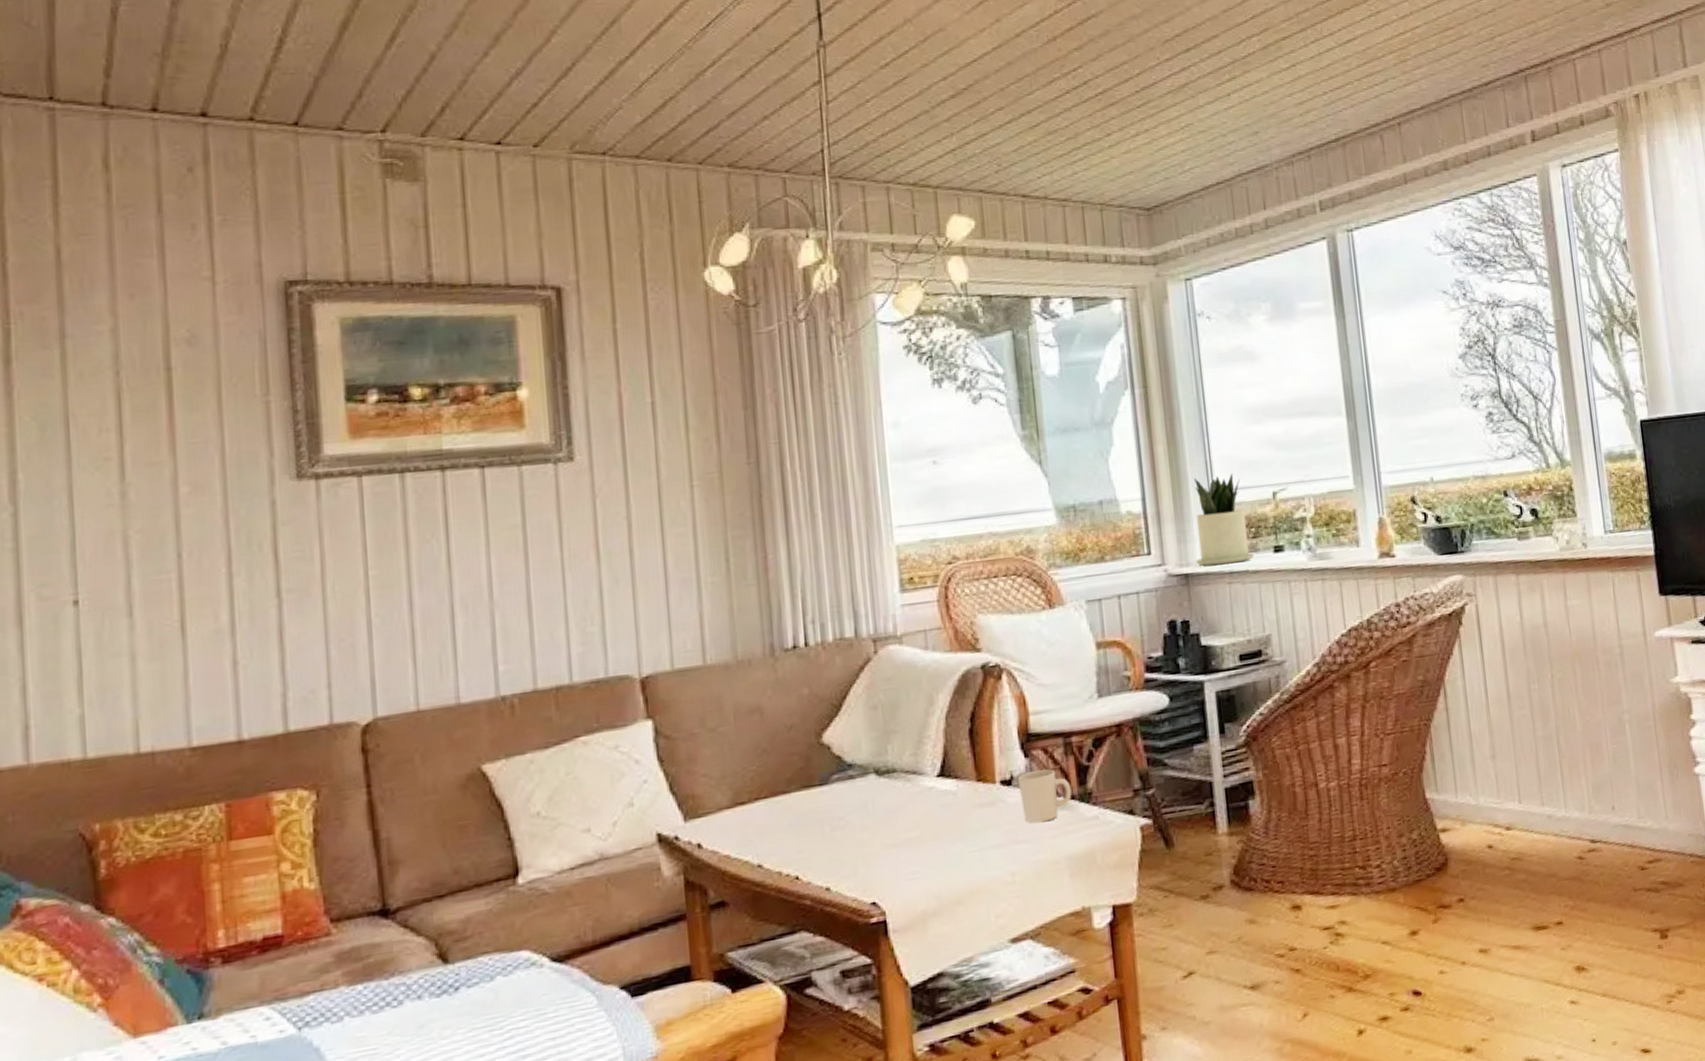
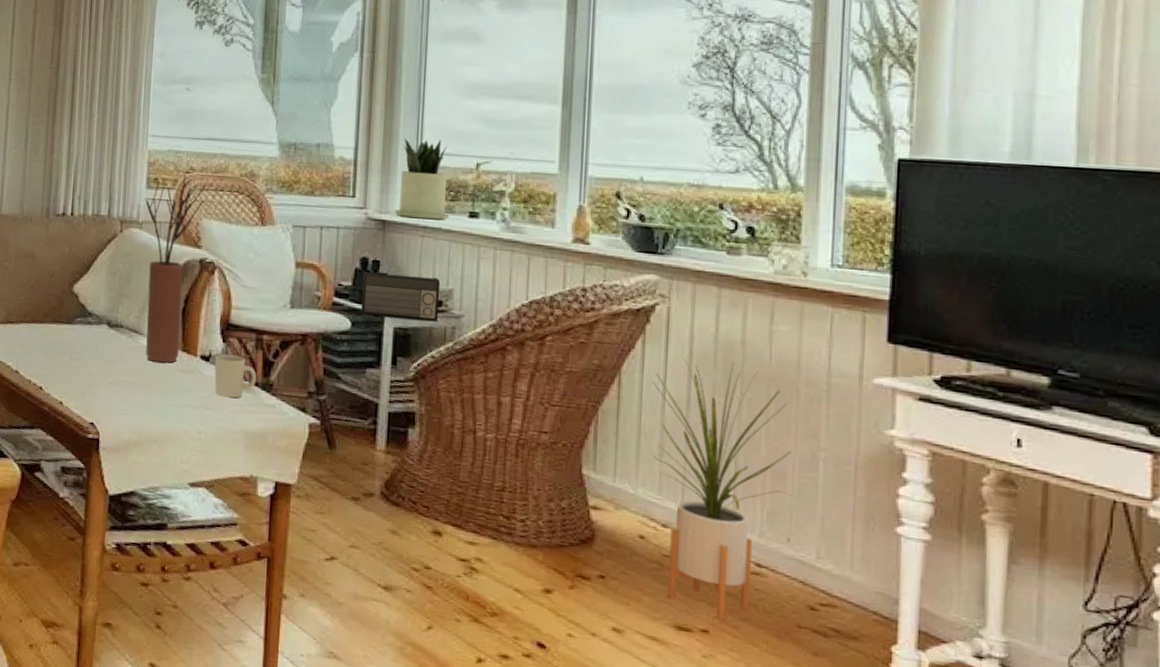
vase: none [901,566,976,805] -> present [145,174,206,363]
radio: none [1174,626,1260,685] -> present [361,272,441,321]
house plant: none [1474,646,1609,907] -> present [652,361,792,620]

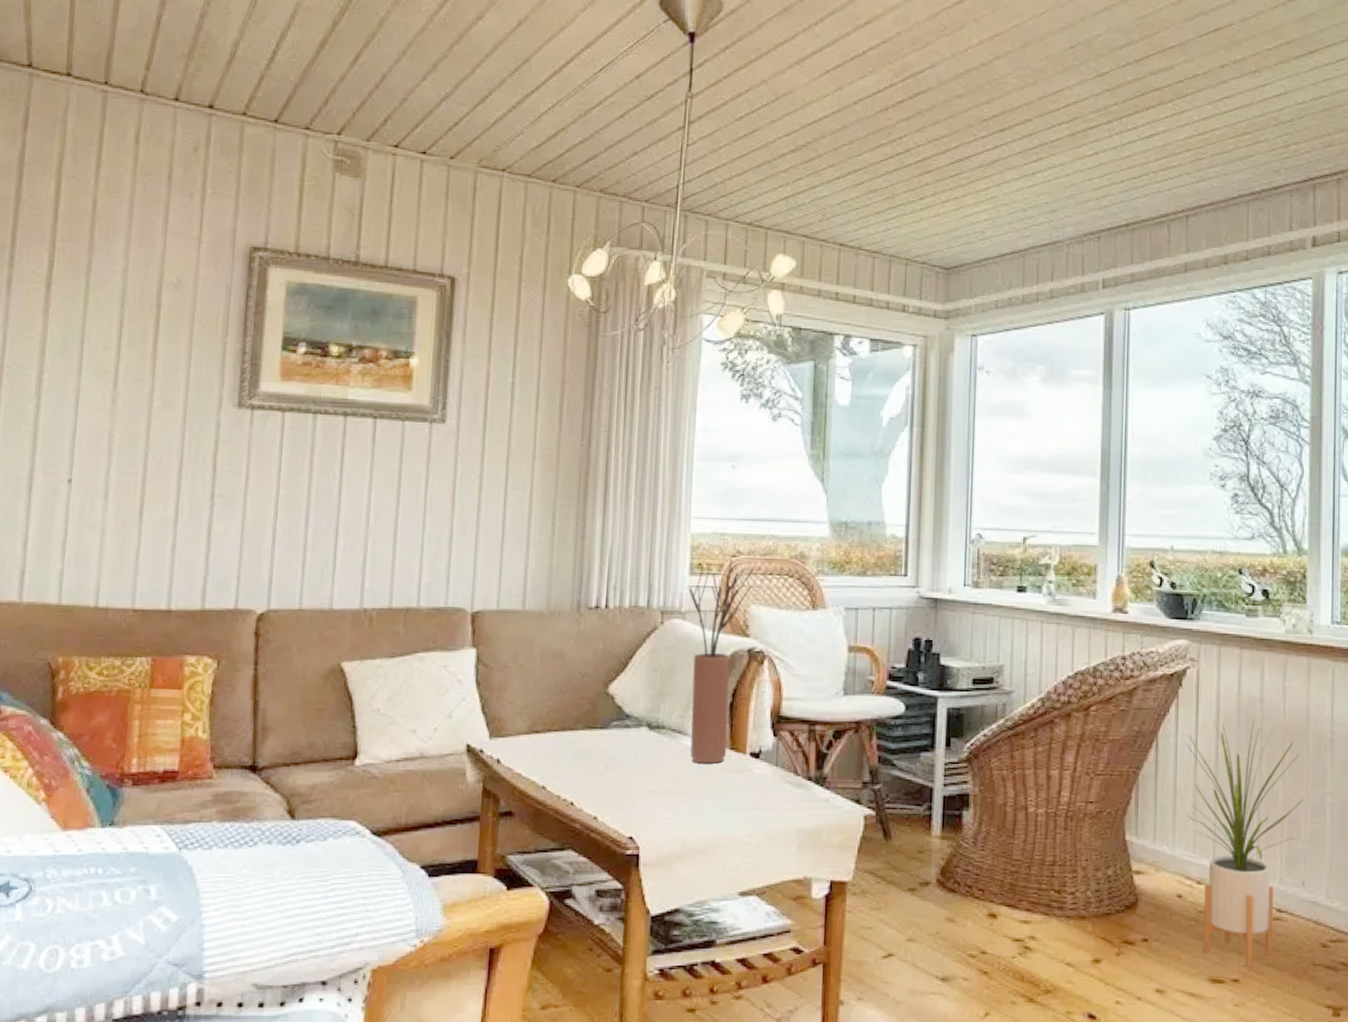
mug: present [214,354,257,399] -> none [764,749,809,796]
radio: present [361,272,441,321] -> none [914,653,992,699]
planter: present [394,138,450,220] -> none [946,513,999,596]

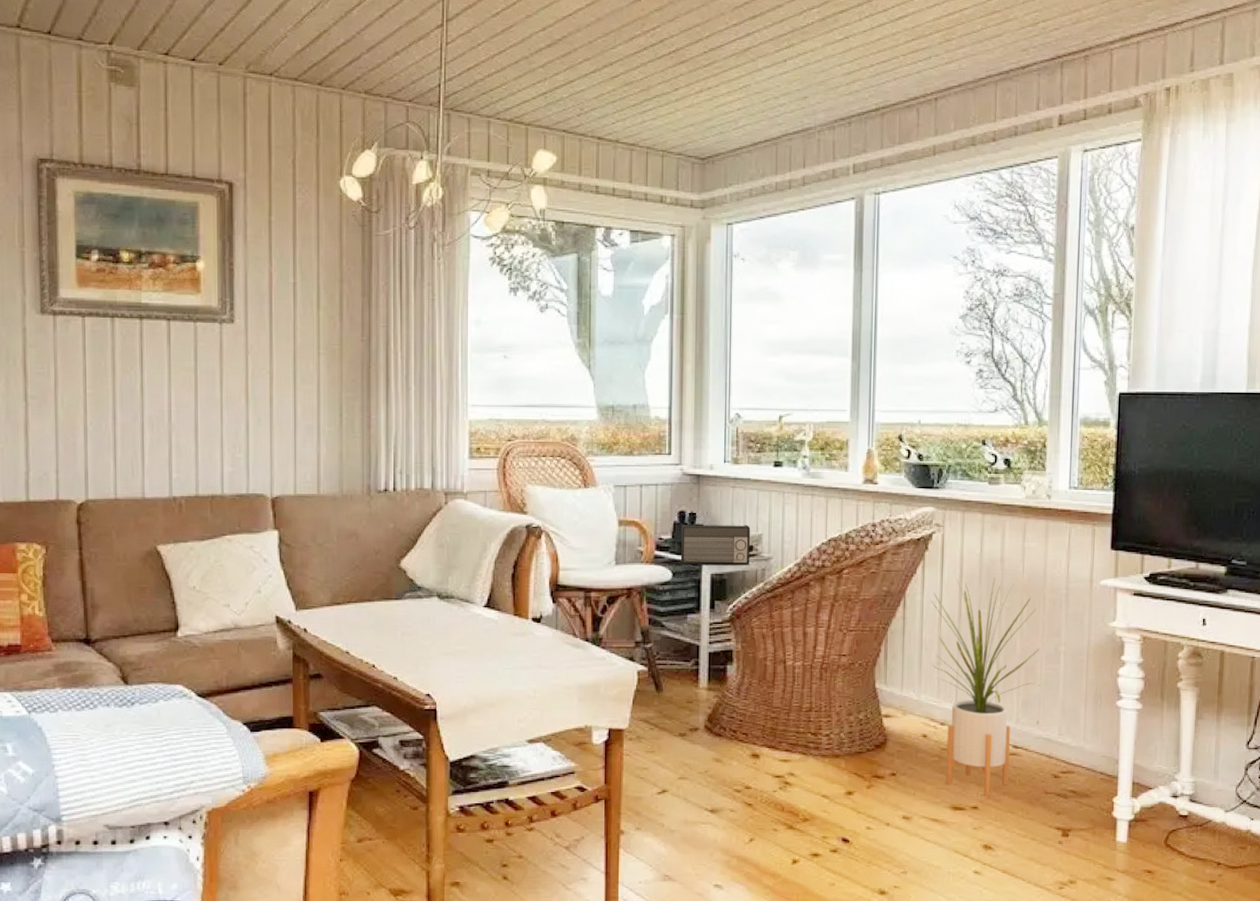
vase: present [688,558,754,764] -> none [469,442,529,628]
radio: none [914,653,992,699] -> present [680,525,751,565]

